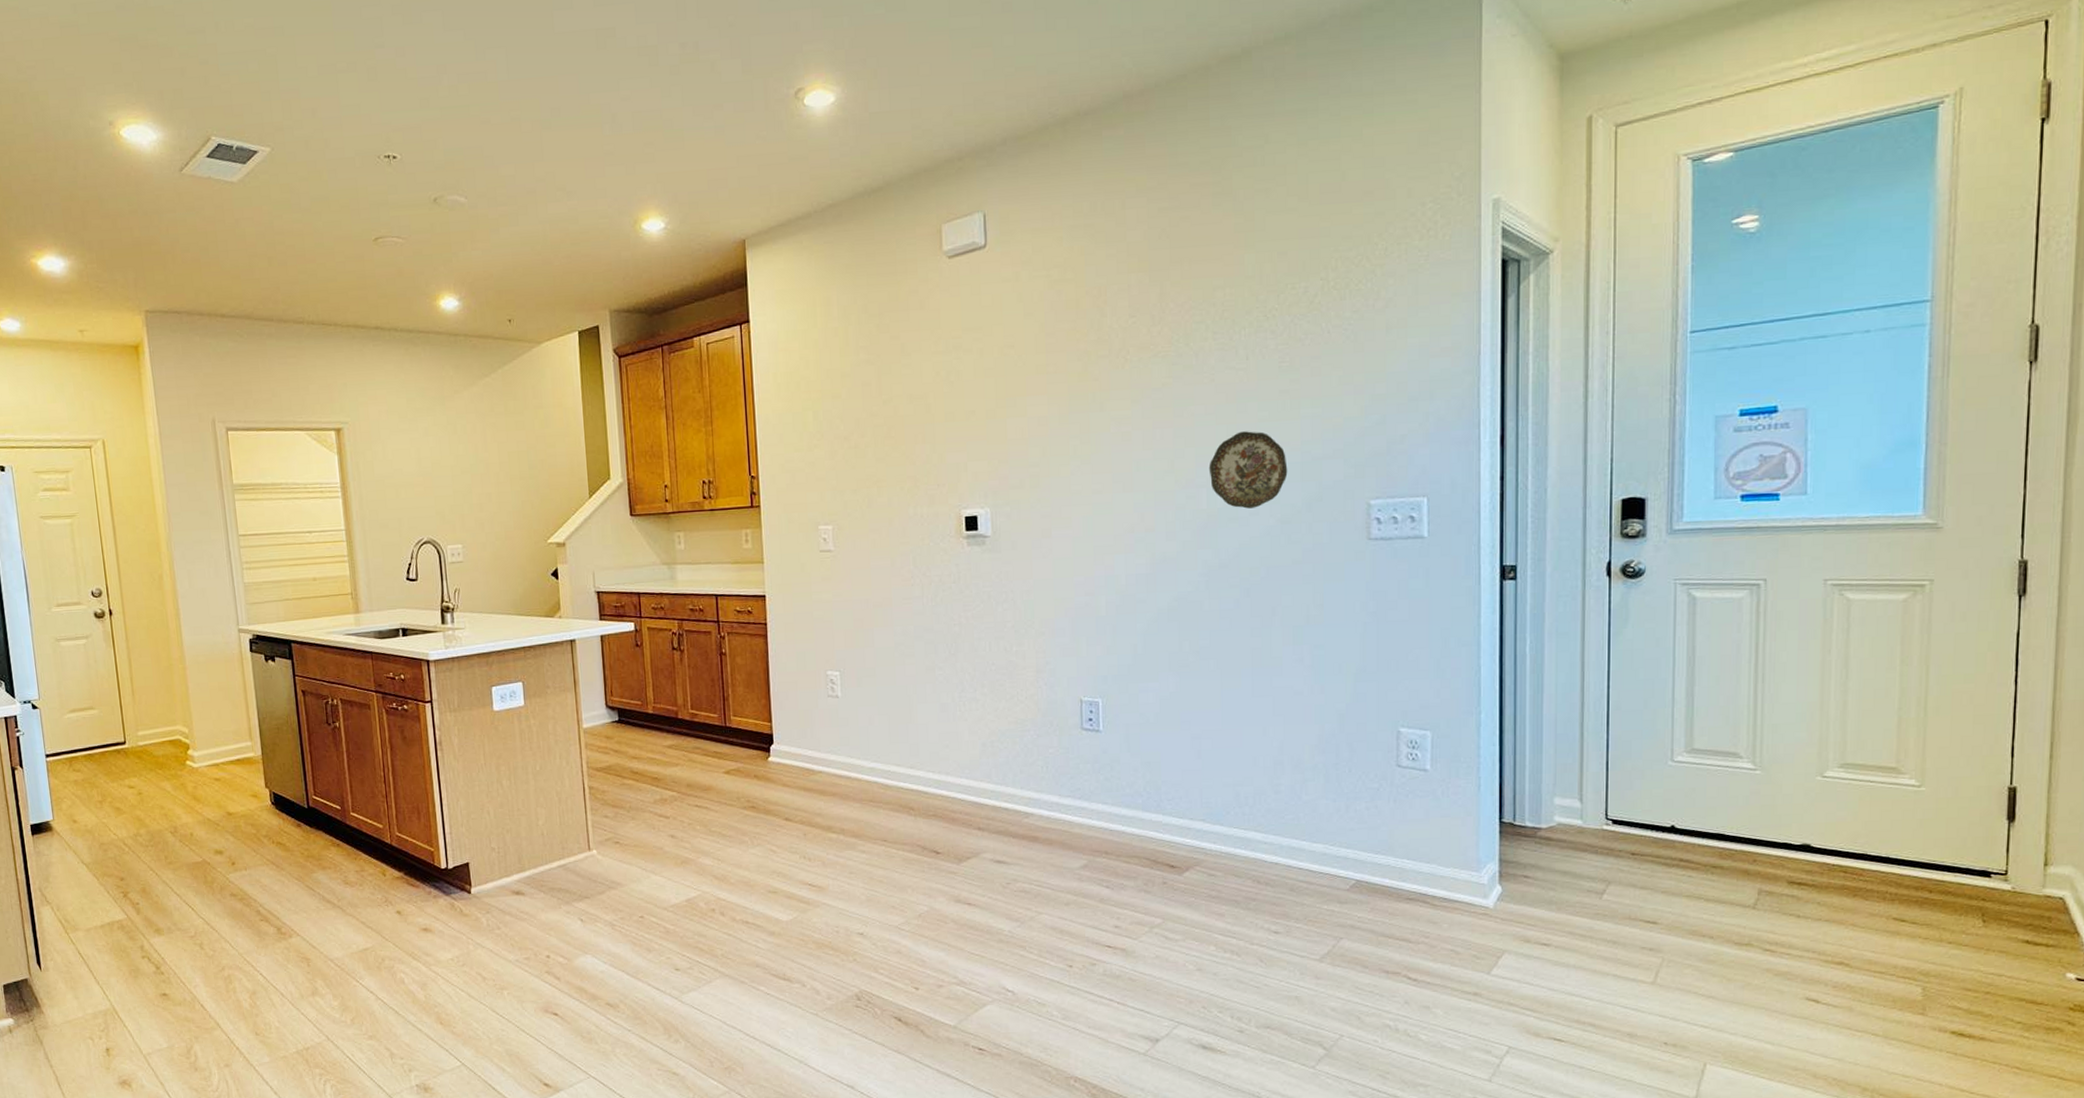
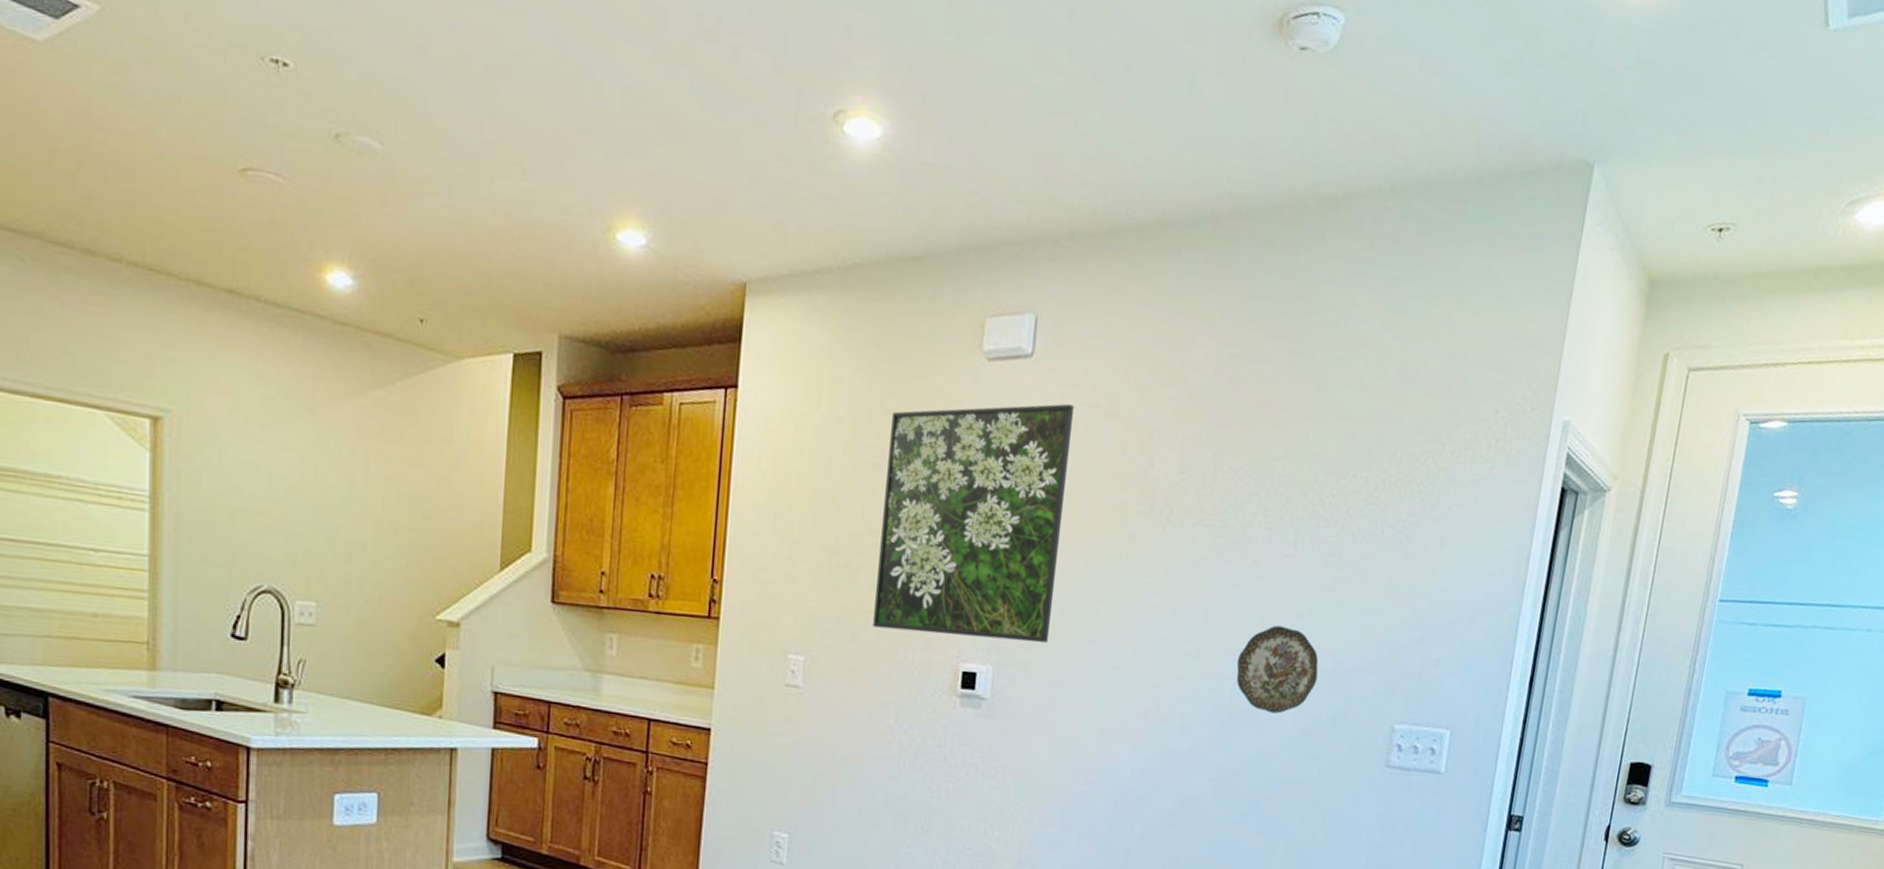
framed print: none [876,279,1036,493] -> present [873,403,1074,644]

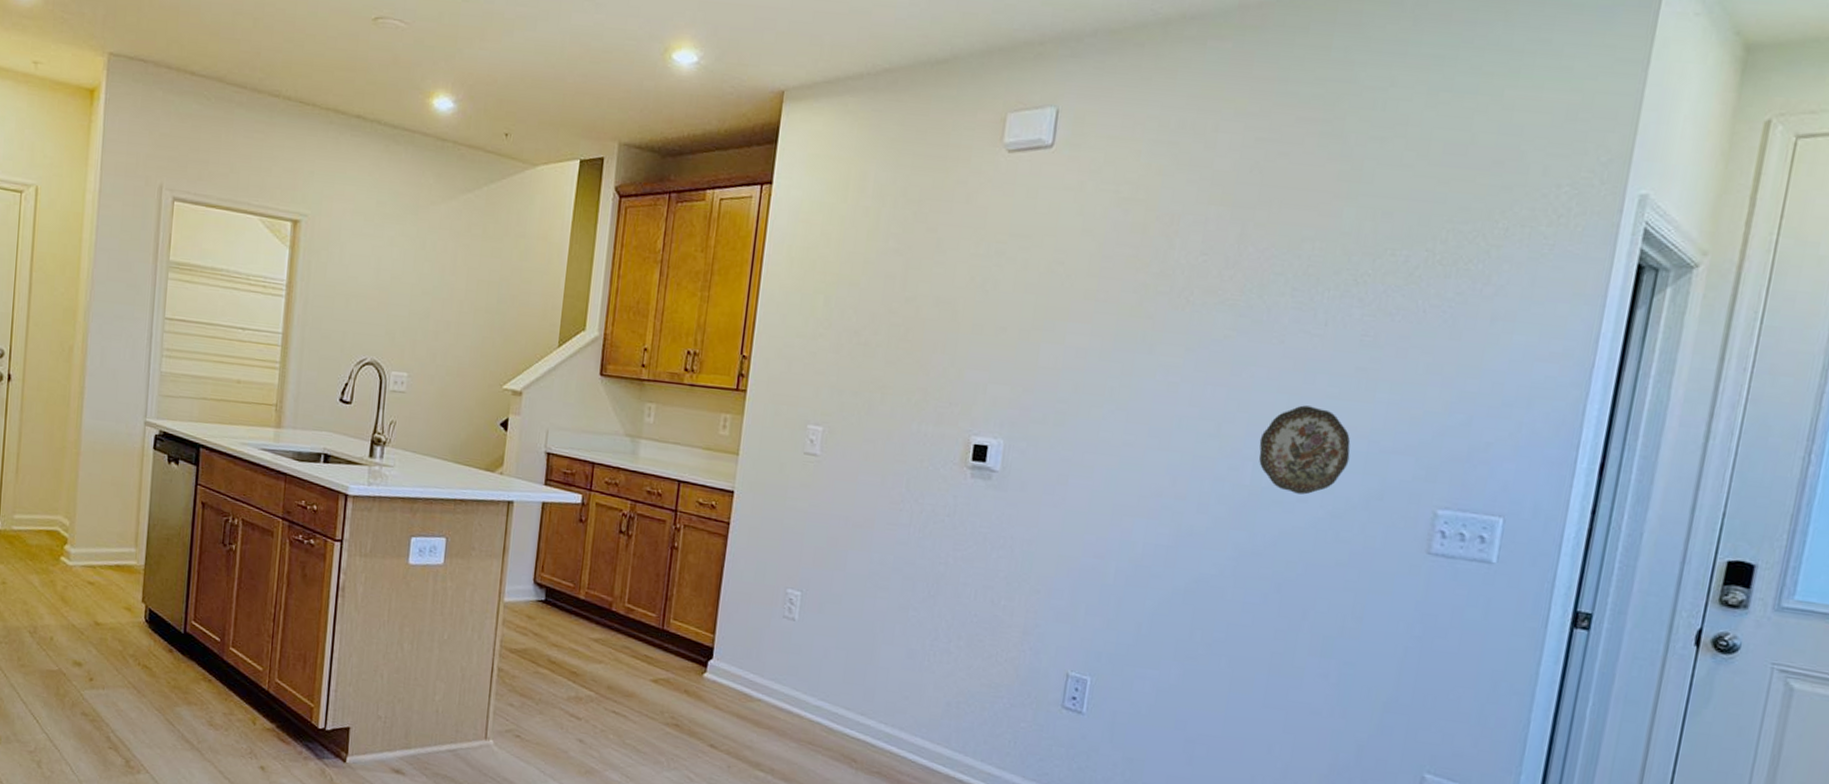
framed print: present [873,403,1074,644] -> none [888,190,1093,419]

